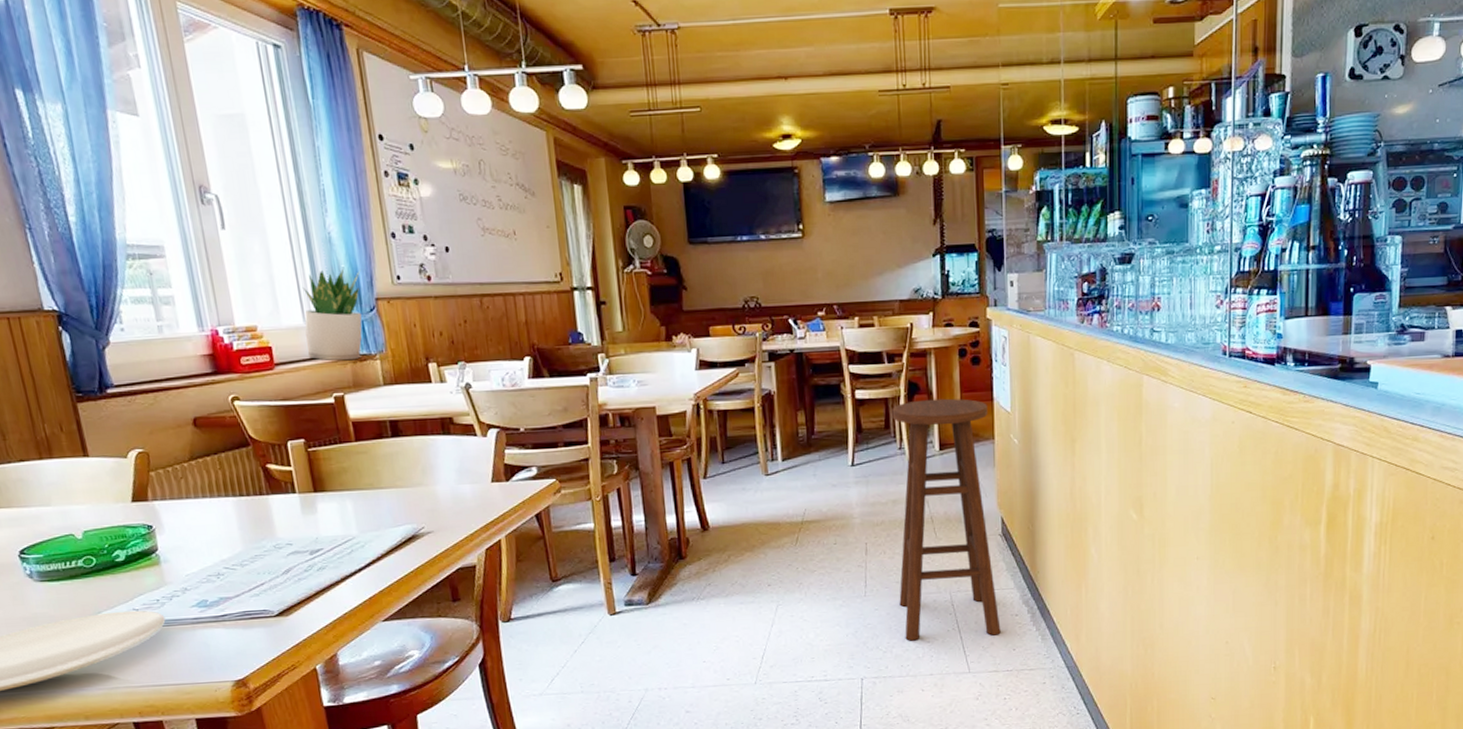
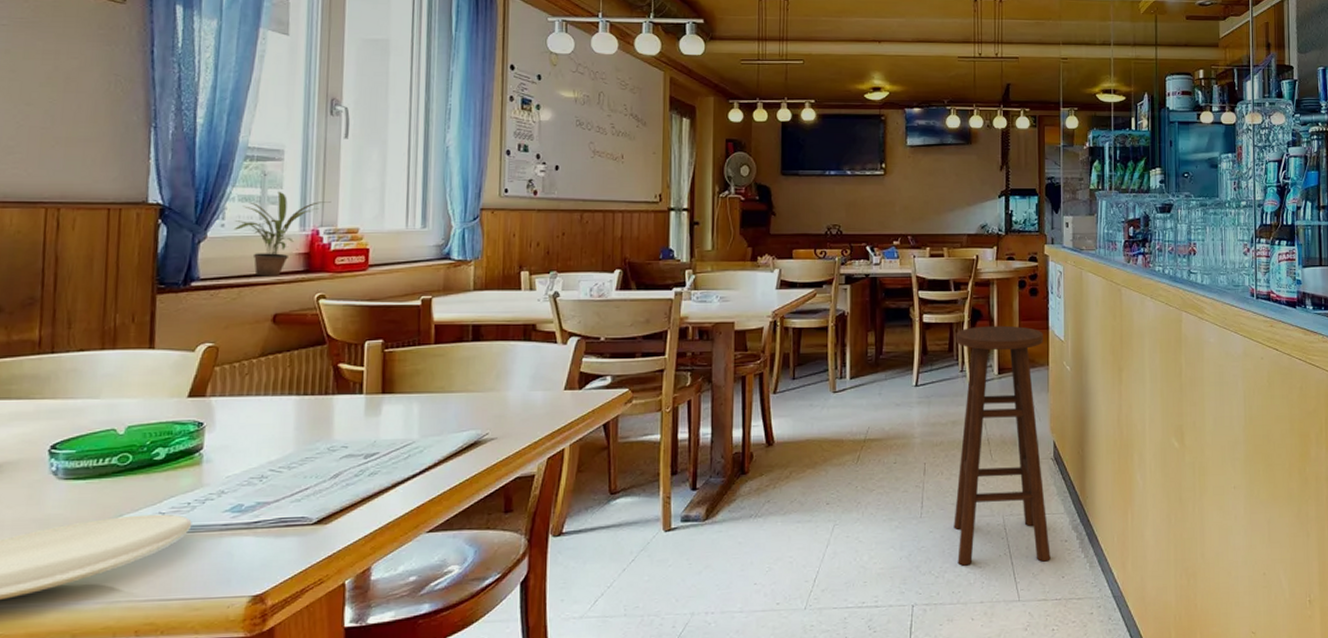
potted plant: none [133,290,224,380] -> present [233,191,331,276]
planter: present [302,266,363,361] -> none [403,178,471,265]

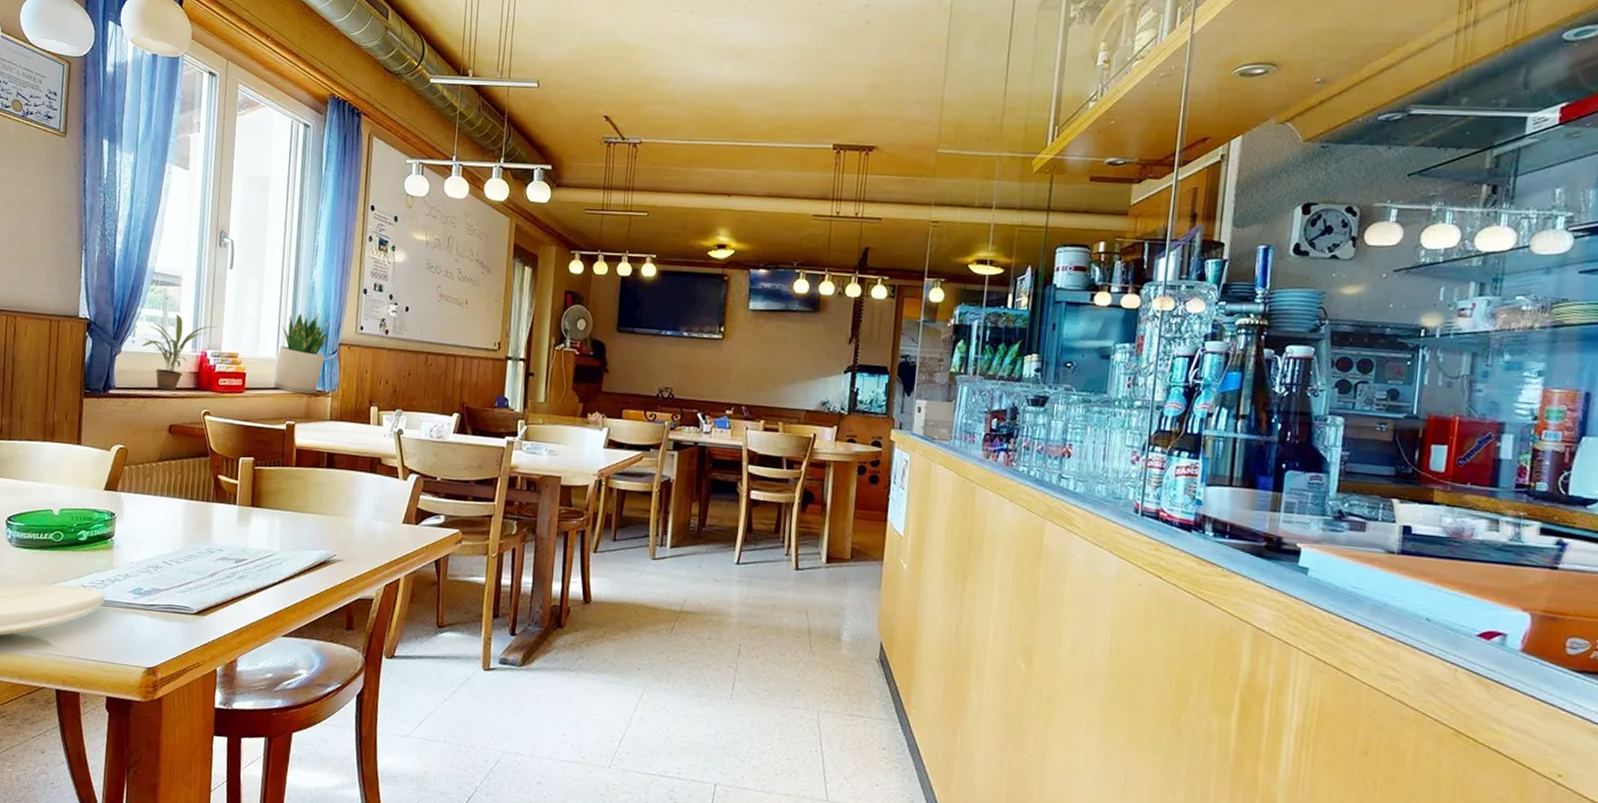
planter: none [403,178,471,265] -> present [273,312,332,395]
bar stool: present [954,325,1051,566] -> none [764,509,881,767]

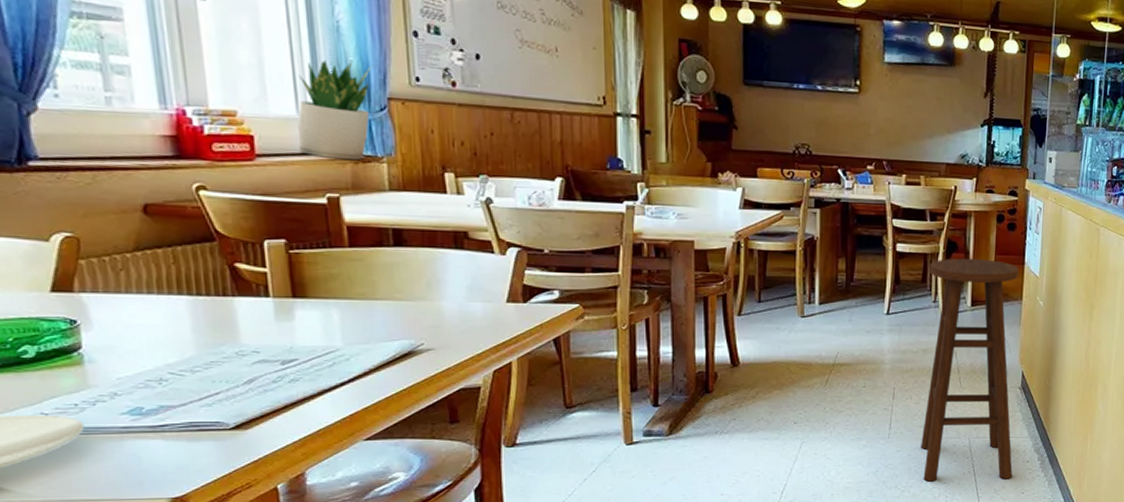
potted plant: present [141,314,217,391] -> none [71,58,196,161]
bar stool: none [764,509,881,767] -> present [921,258,1019,482]

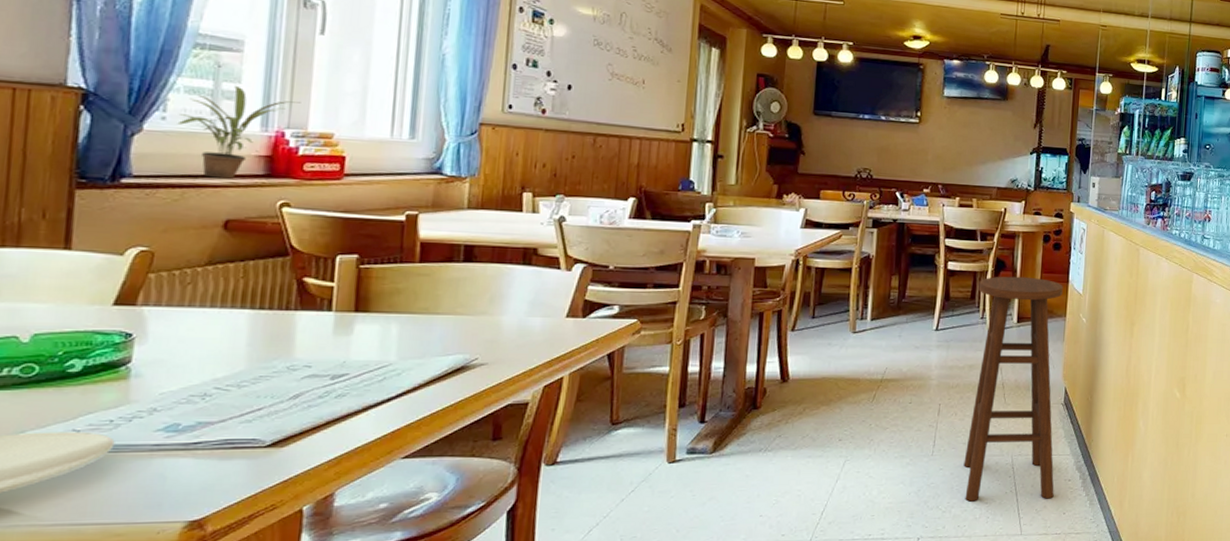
potted plant: none [71,58,196,161] -> present [177,85,301,179]
planter: present [298,59,373,161] -> none [386,88,470,181]

